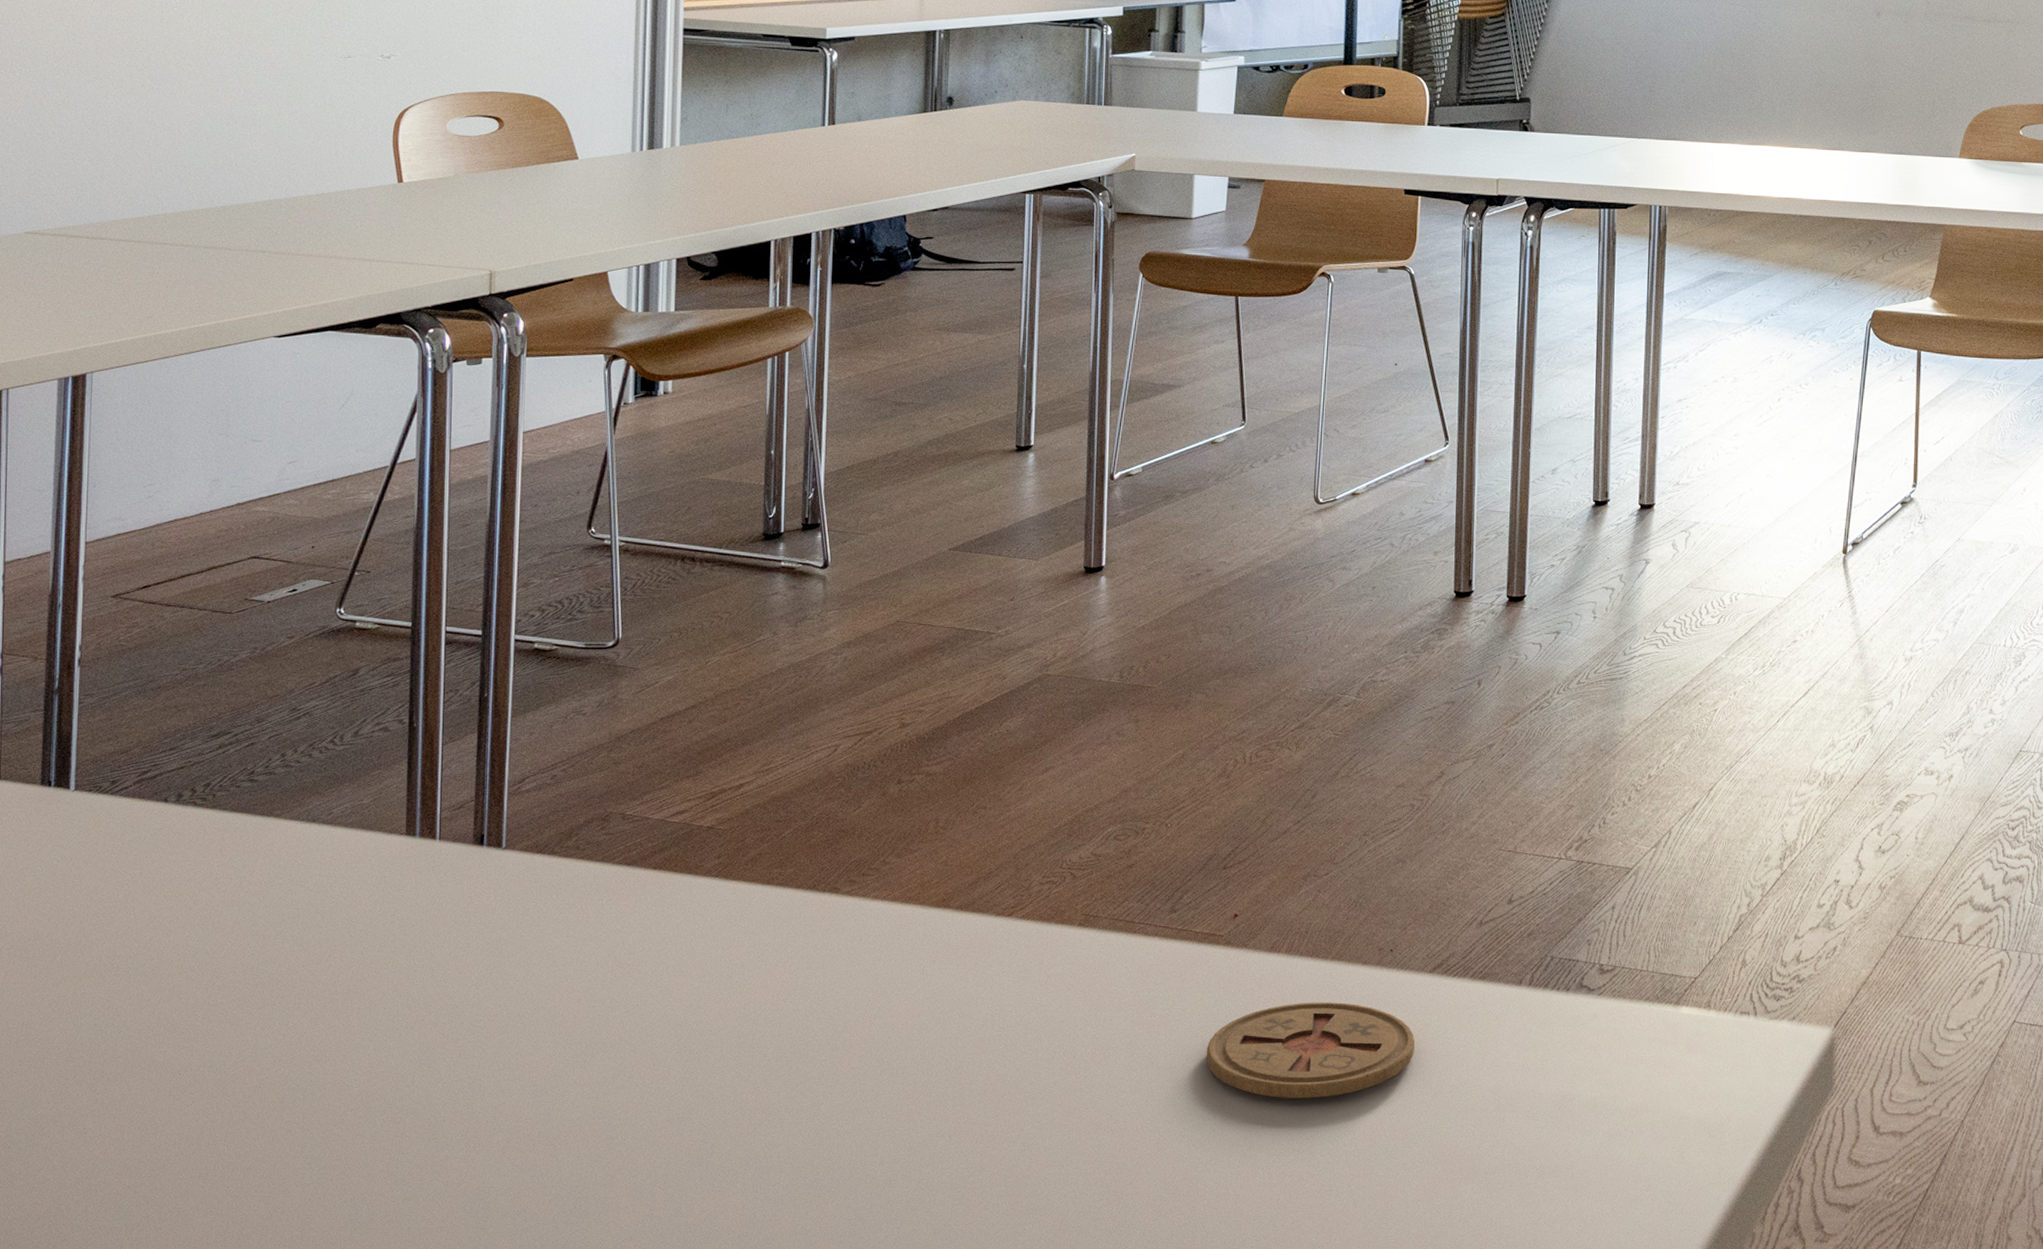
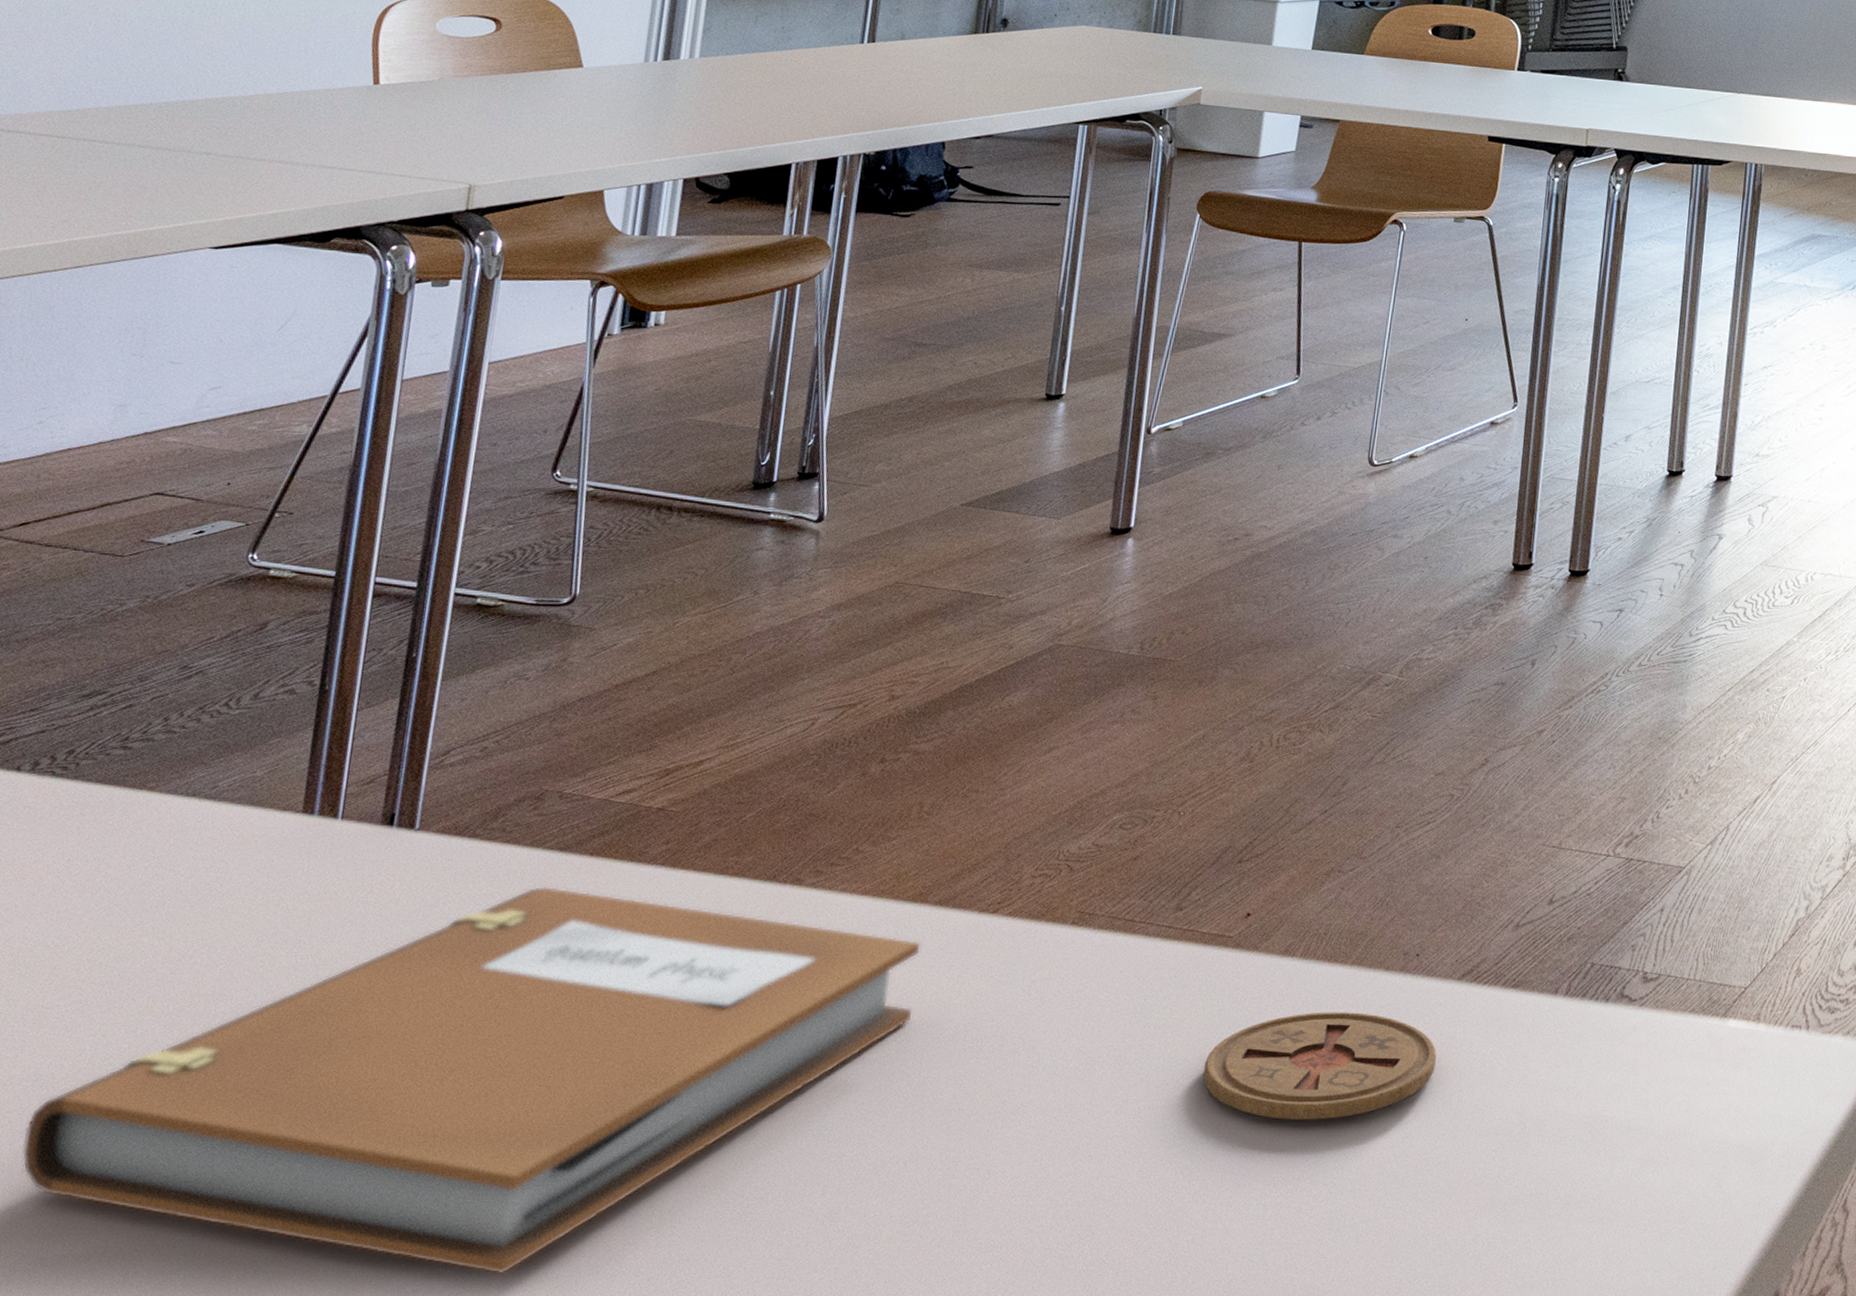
notebook: none [206,896,948,1232] -> present [21,886,922,1275]

